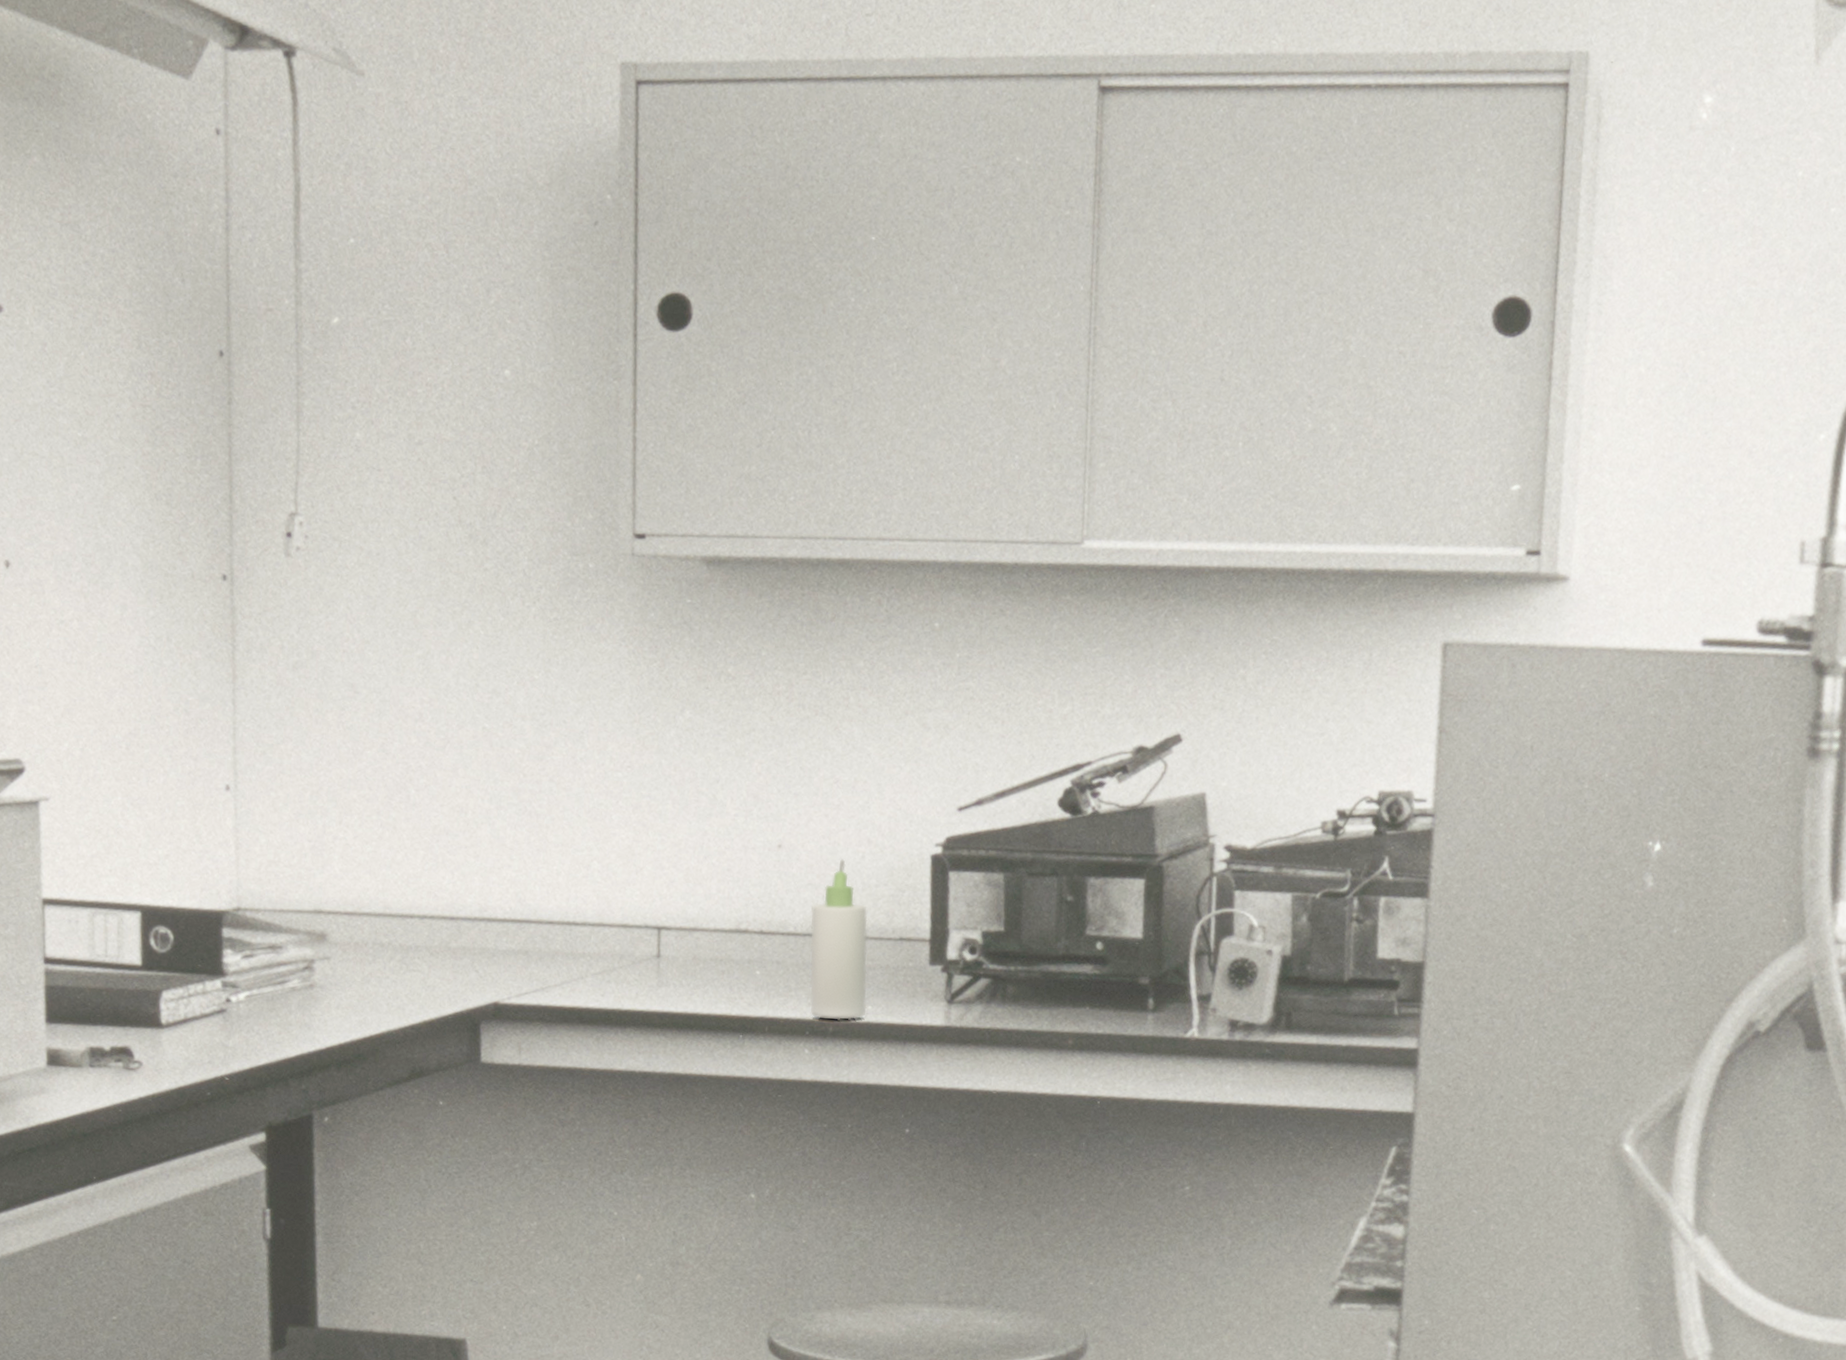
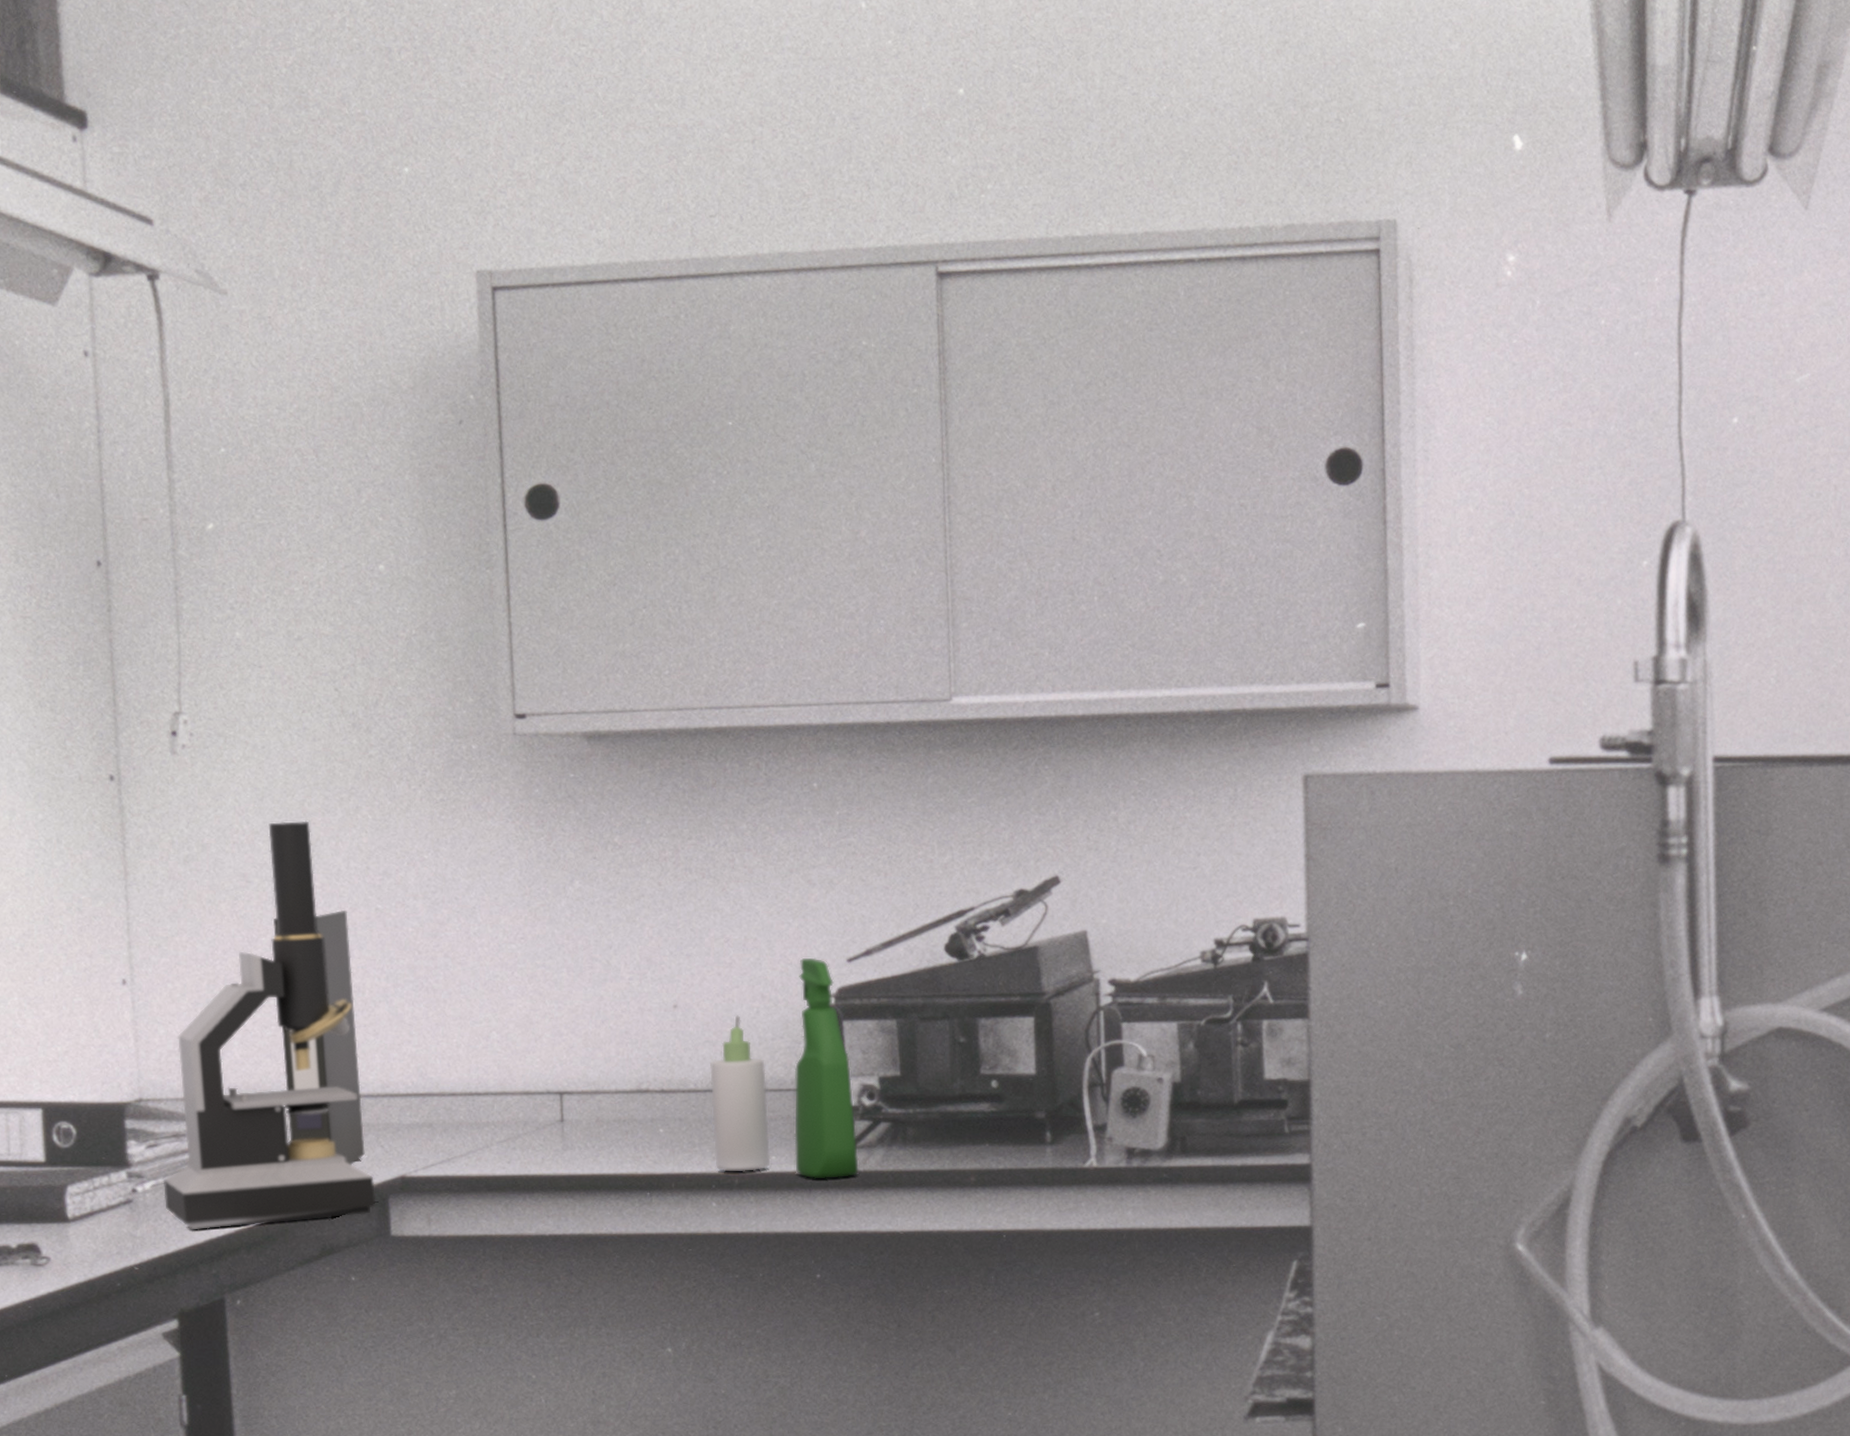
microscope: none [257,632,468,1044] -> present [162,820,375,1230]
binder: none [379,727,460,988] -> present [274,911,365,1165]
spray bottle: none [891,804,956,1033] -> present [794,957,859,1179]

